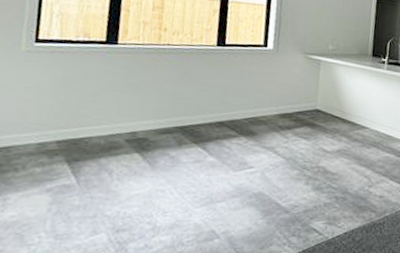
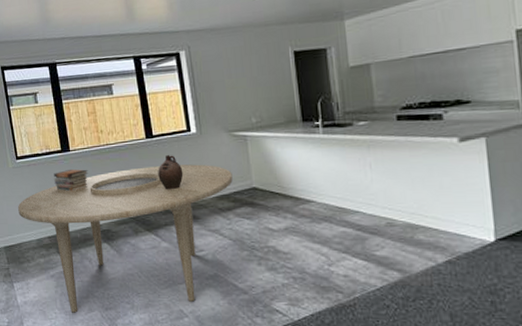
dining table: none [18,74,300,236] -> present [18,164,233,313]
book stack: none [85,64,137,91] -> present [54,169,89,192]
ceramic jug: none [221,65,250,103] -> present [158,154,184,190]

